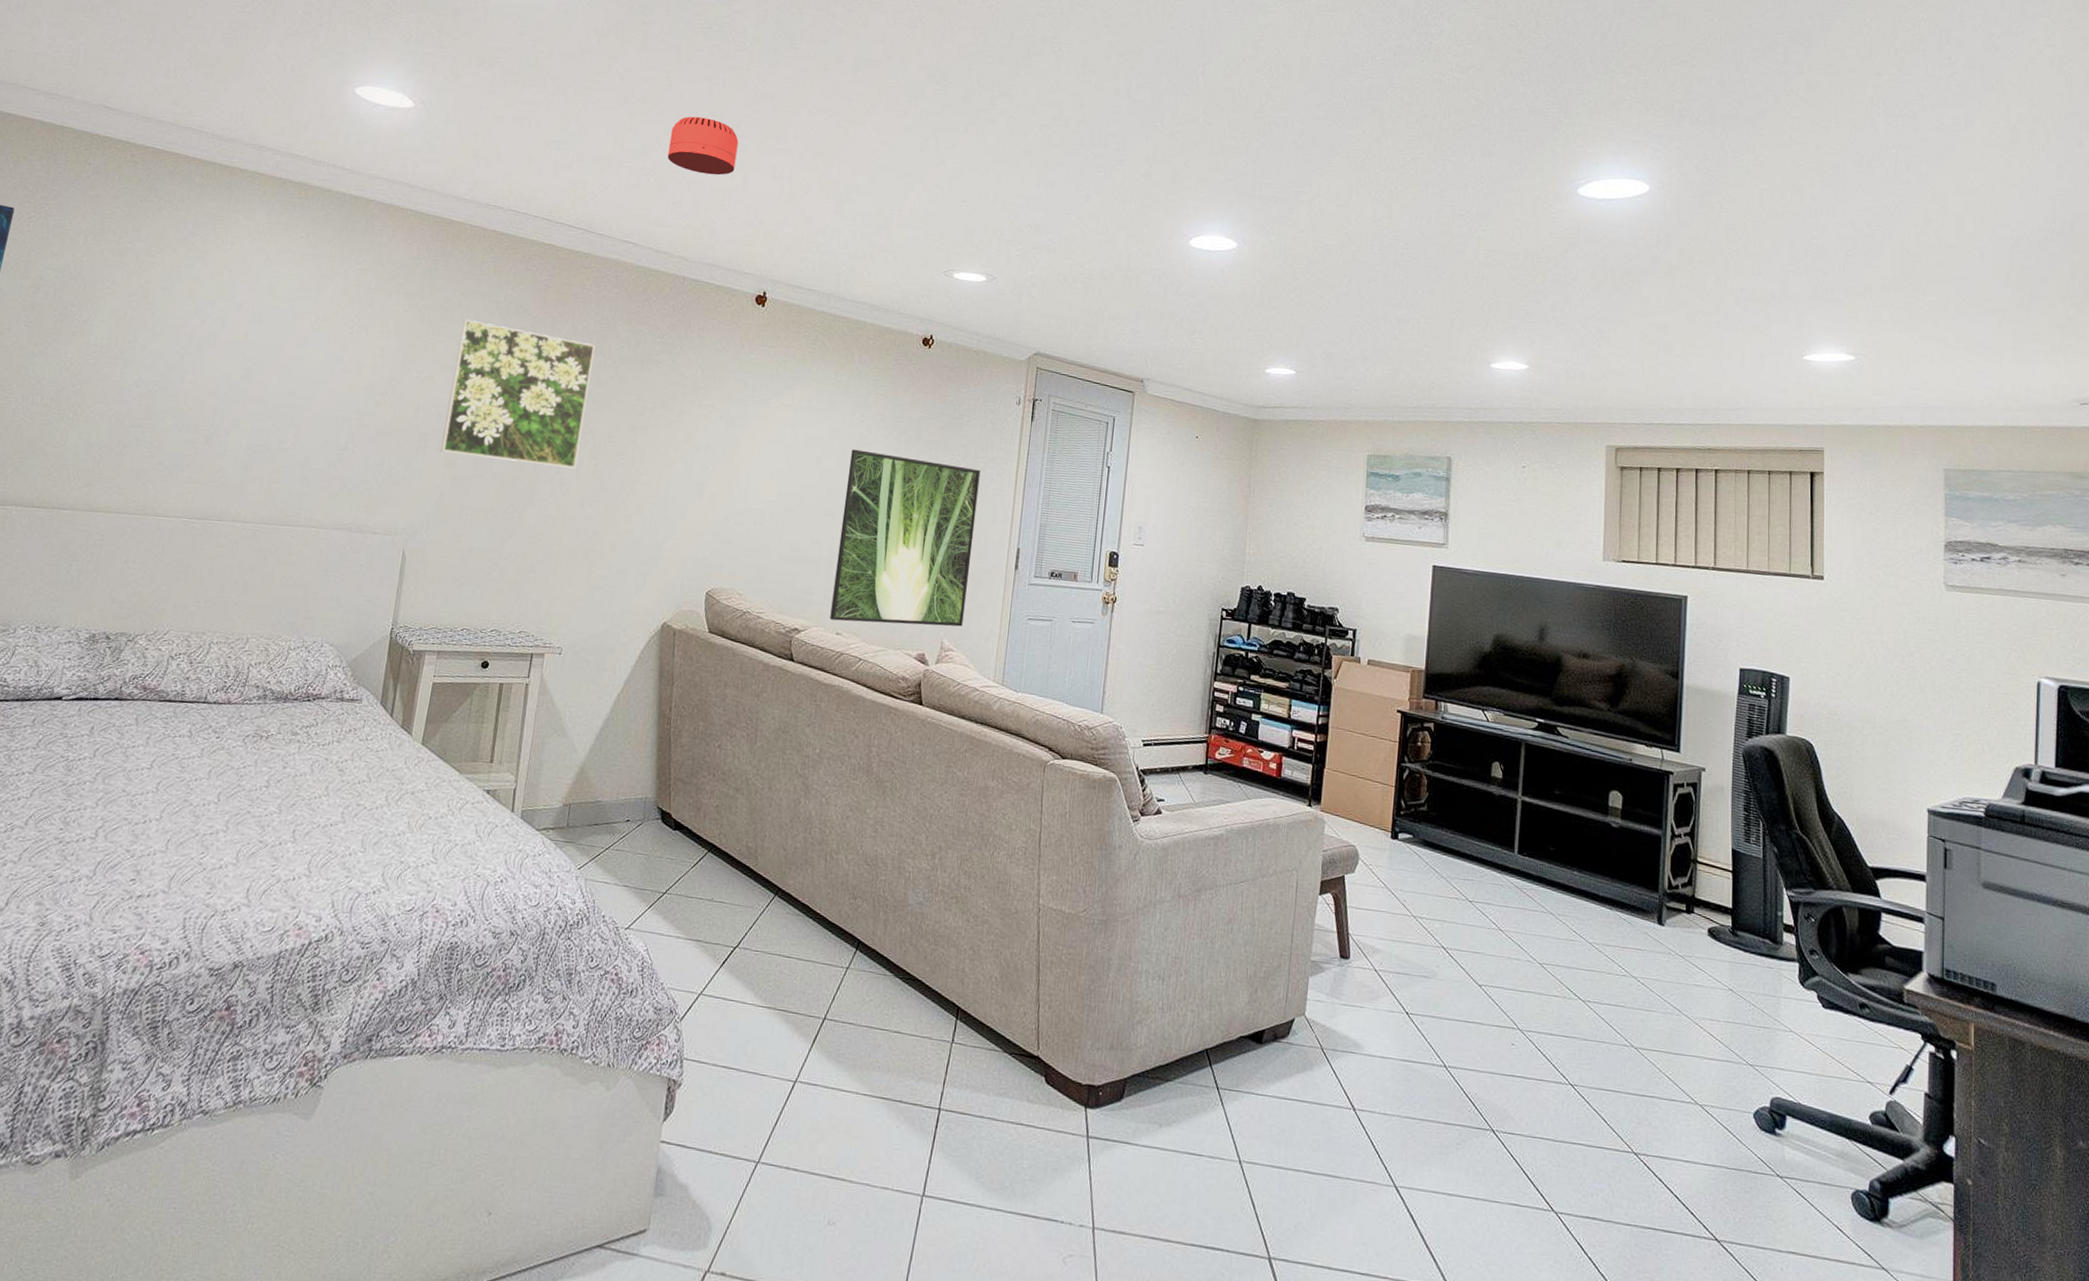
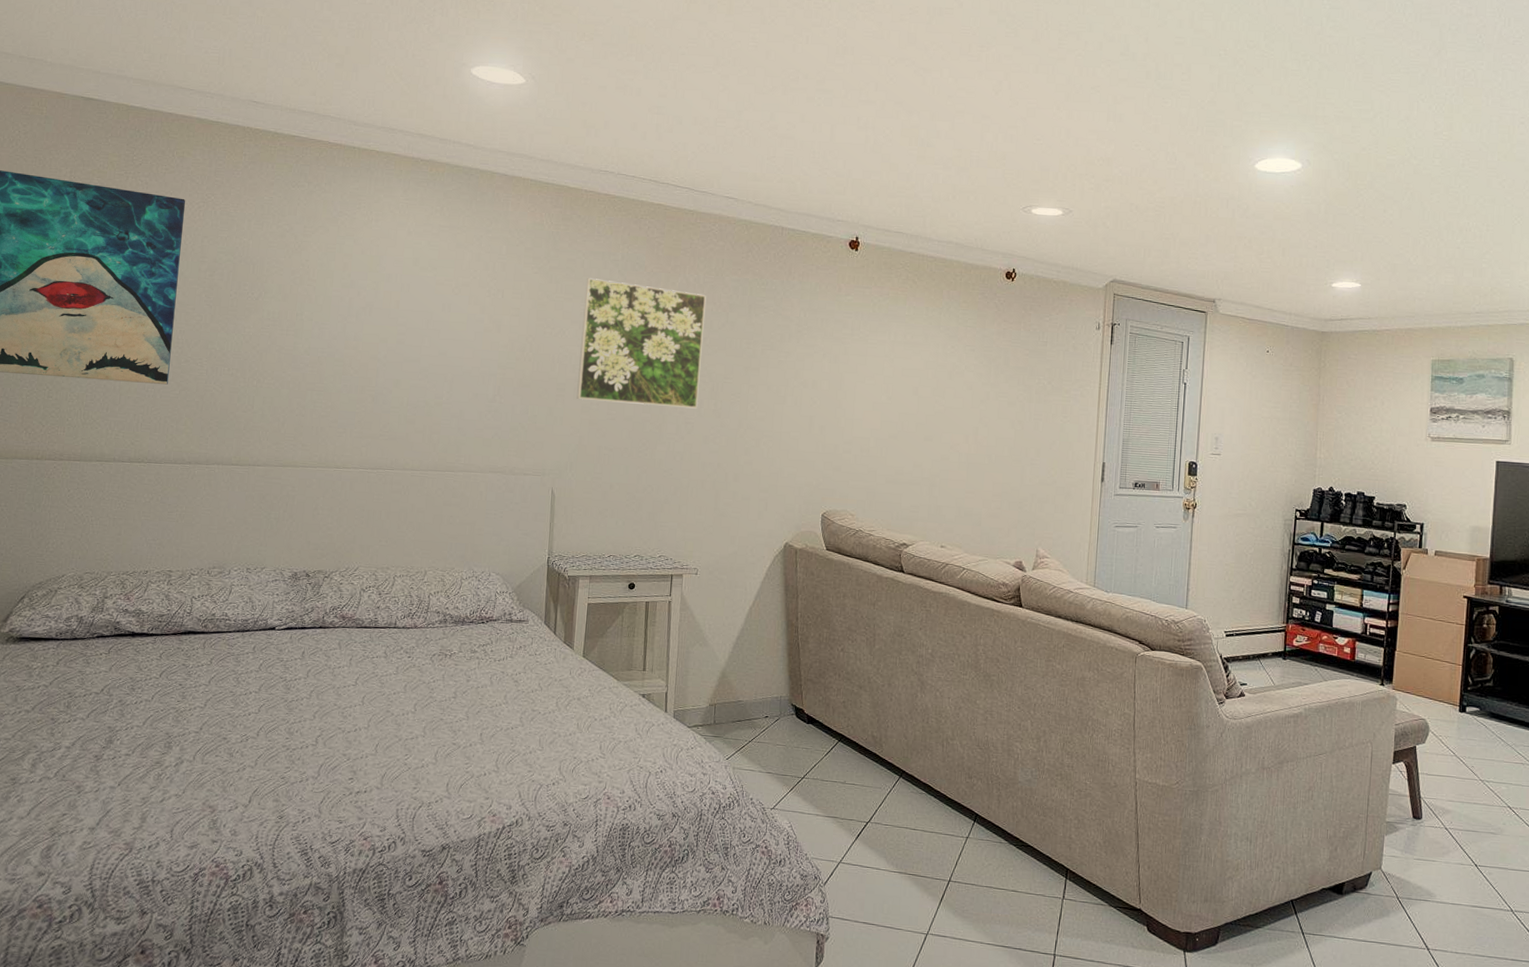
smoke detector: present [667,116,739,176] -> none [759,74,824,130]
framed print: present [830,449,981,627] -> none [934,378,1066,536]

